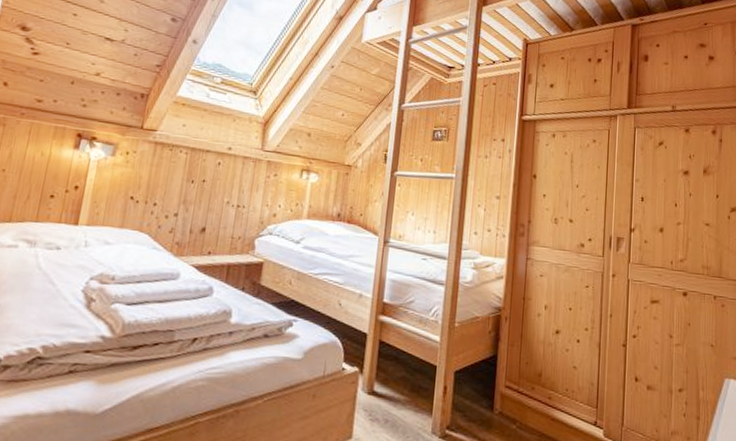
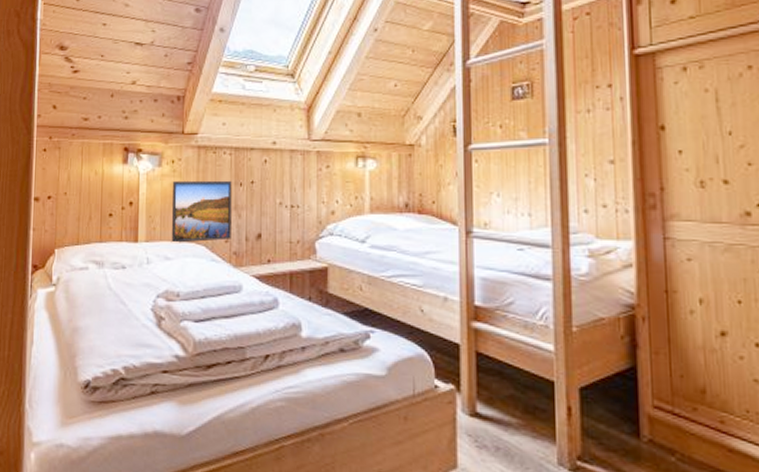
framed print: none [113,171,184,231] -> present [171,180,232,243]

